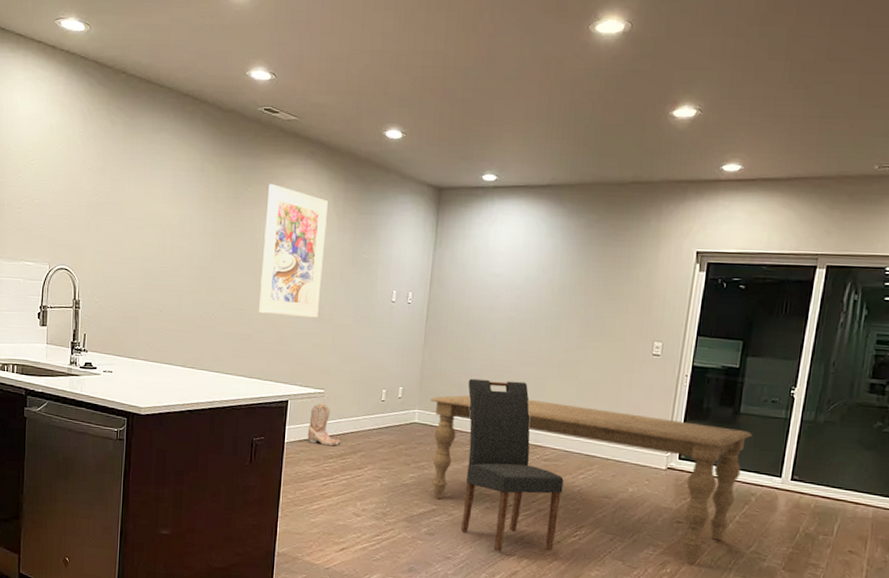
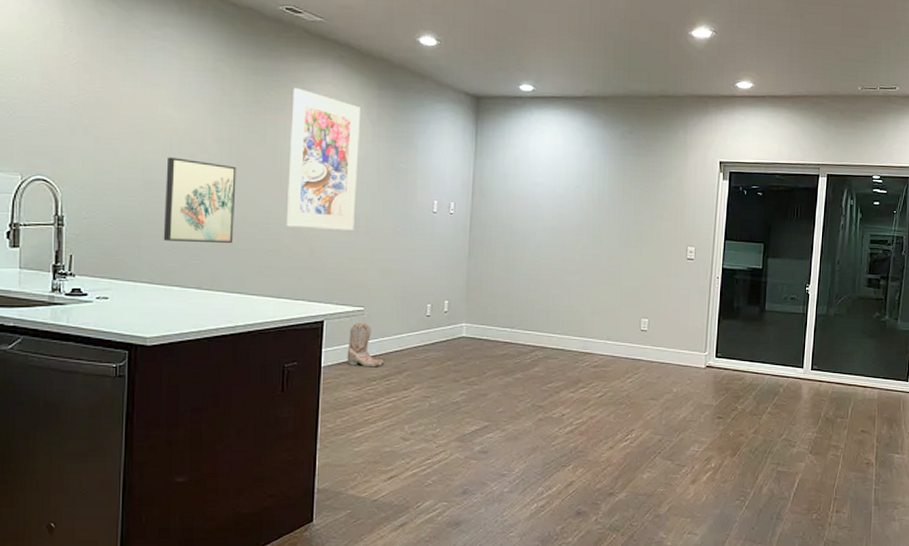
wall art: none [156,249,218,327] -> present [163,157,237,243]
dining table: present [430,395,752,563] -> none [478,305,777,455]
dining chair: present [460,378,564,552] -> none [514,288,613,464]

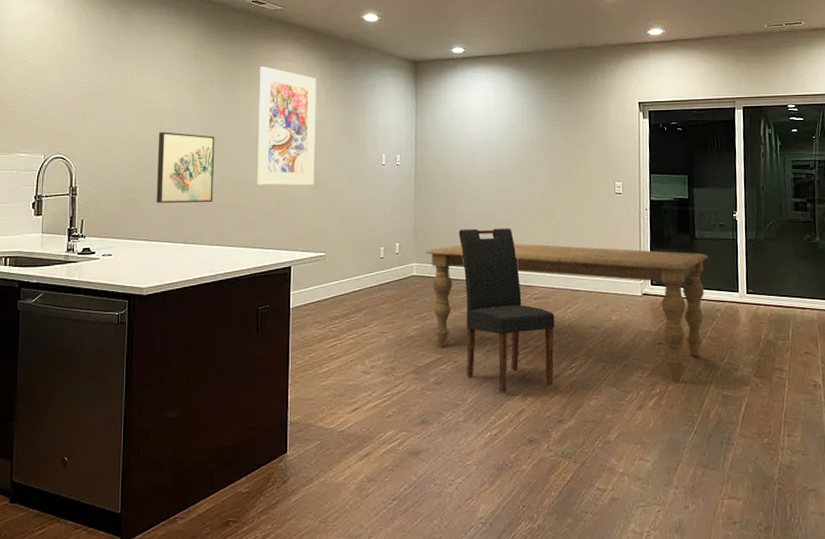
boots: present [347,322,385,367] -> none [312,266,346,307]
dining table: none [478,305,777,455] -> present [426,243,708,380]
dining chair: none [514,288,613,464] -> present [458,228,555,393]

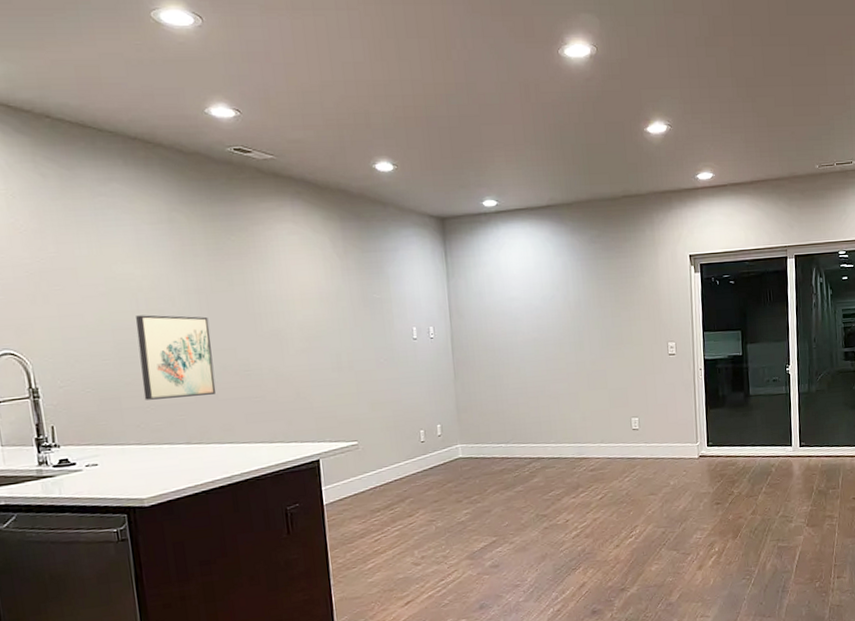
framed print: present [256,66,316,186] -> none [254,230,337,371]
dining table: present [426,243,708,380] -> none [471,410,763,538]
dining chair: present [458,228,555,393] -> none [505,399,614,569]

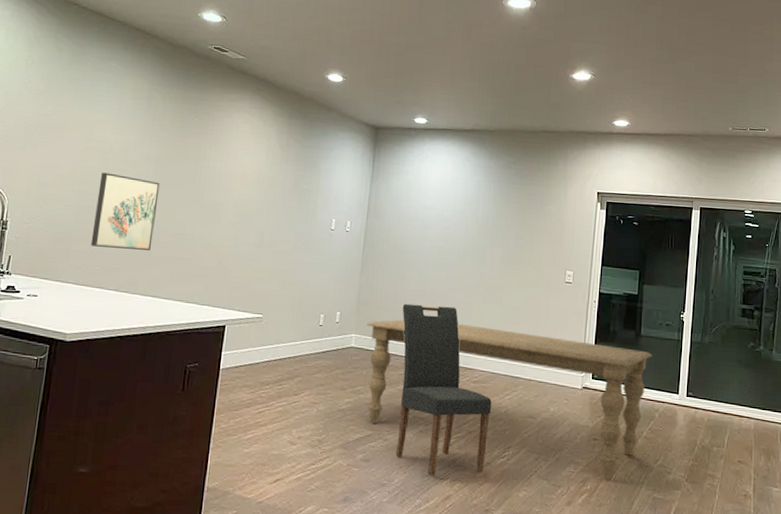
dining table: none [471,410,763,538] -> present [367,319,652,478]
dining chair: none [505,399,614,569] -> present [395,303,492,477]

